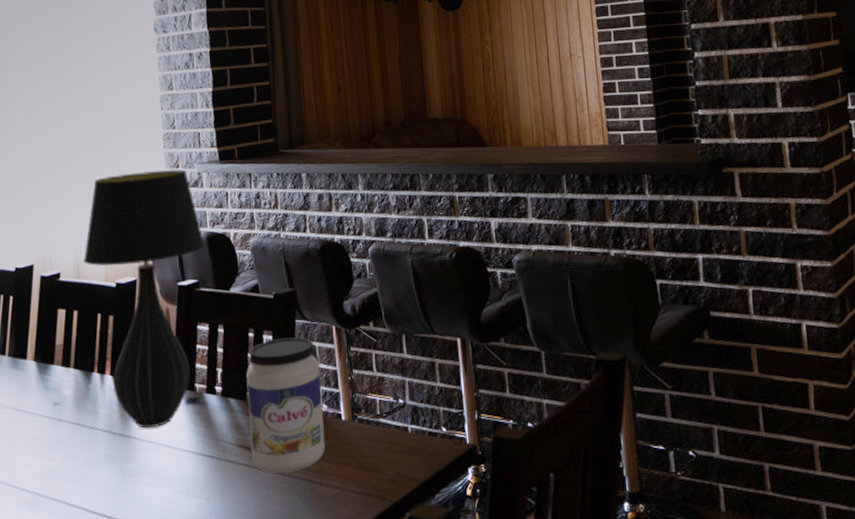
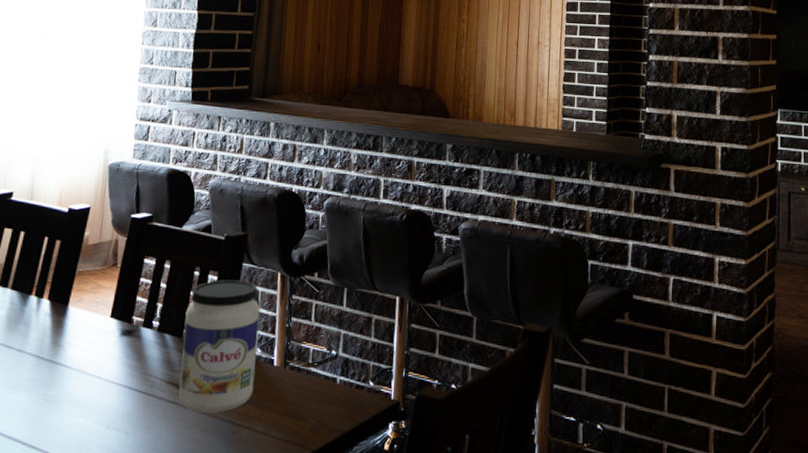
table lamp: present [83,169,206,429] -> none [38,101,165,357]

